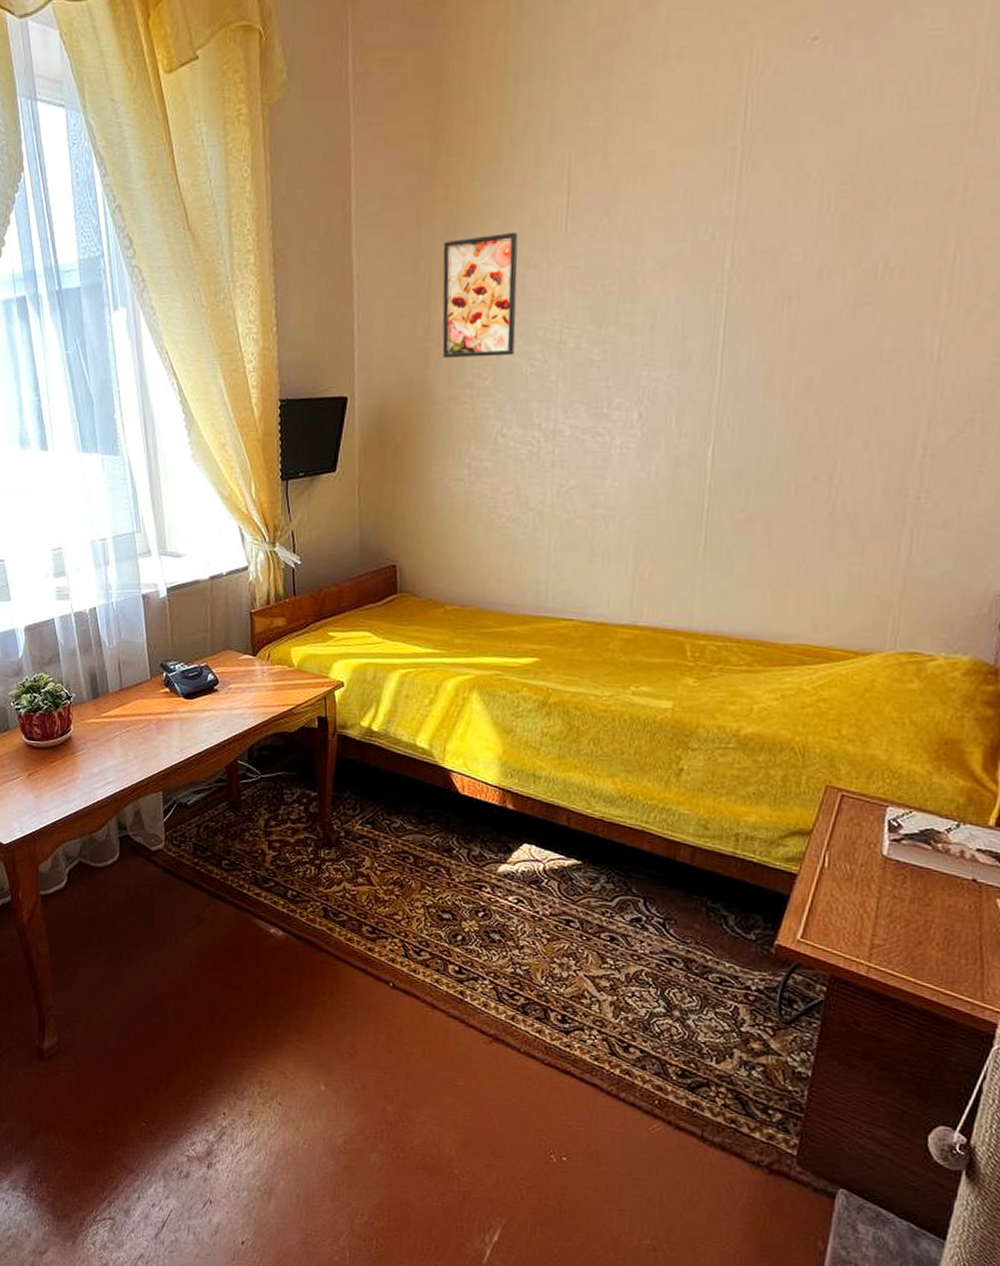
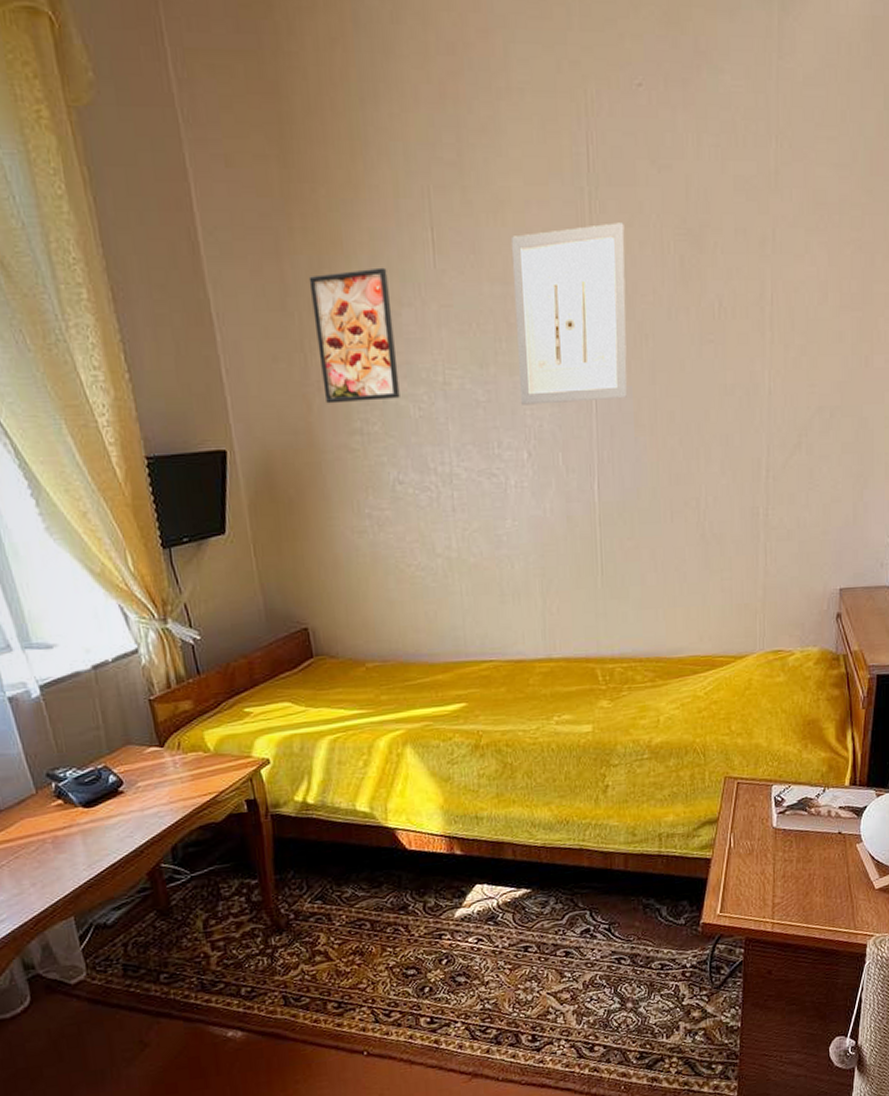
wall art: none [638,181,779,366] -> present [510,223,628,405]

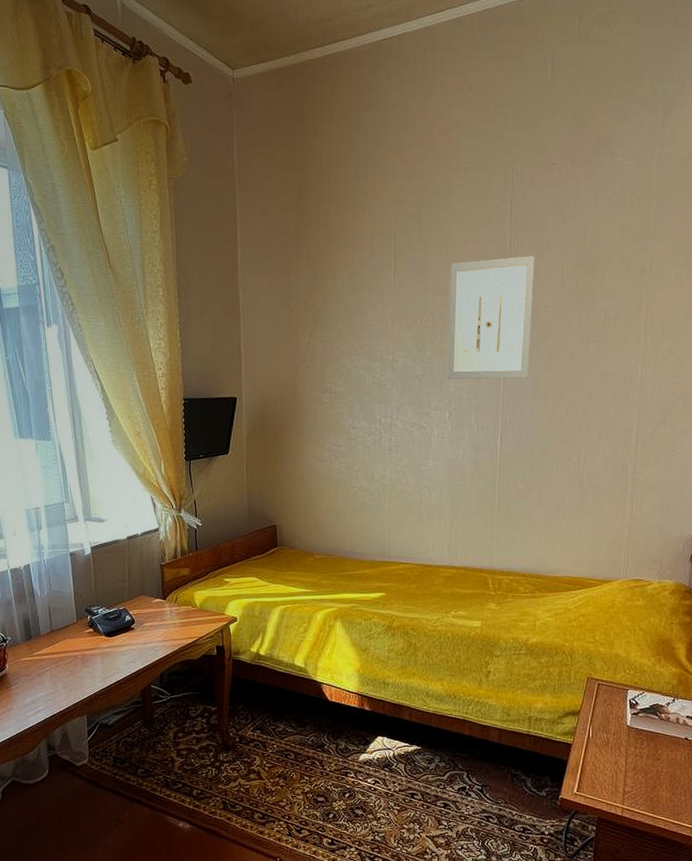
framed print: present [309,267,400,404] -> none [306,281,361,371]

